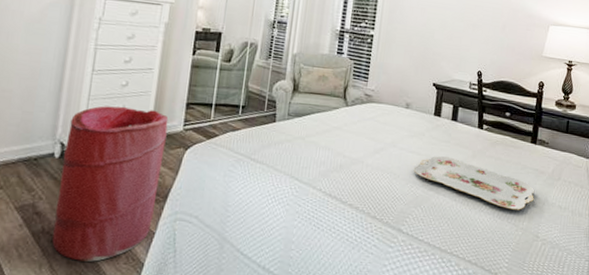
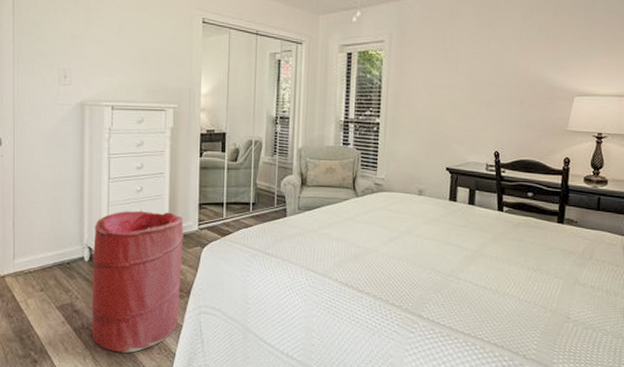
serving tray: present [413,156,535,210] -> none [430,241,564,292]

